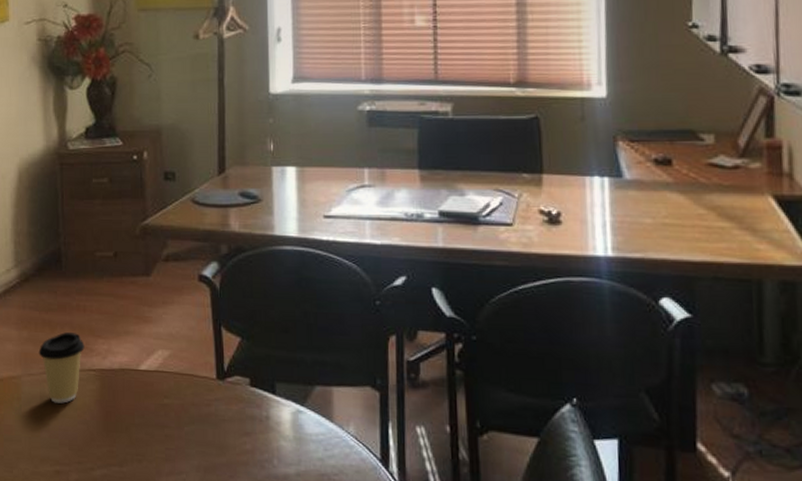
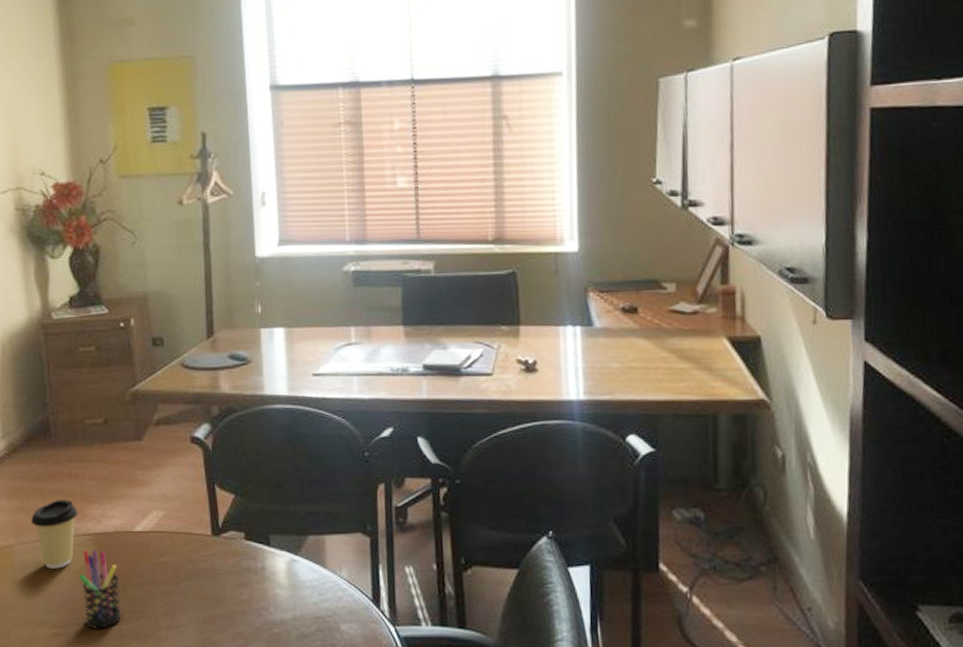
pen holder: none [82,385,123,470] -> present [78,549,122,629]

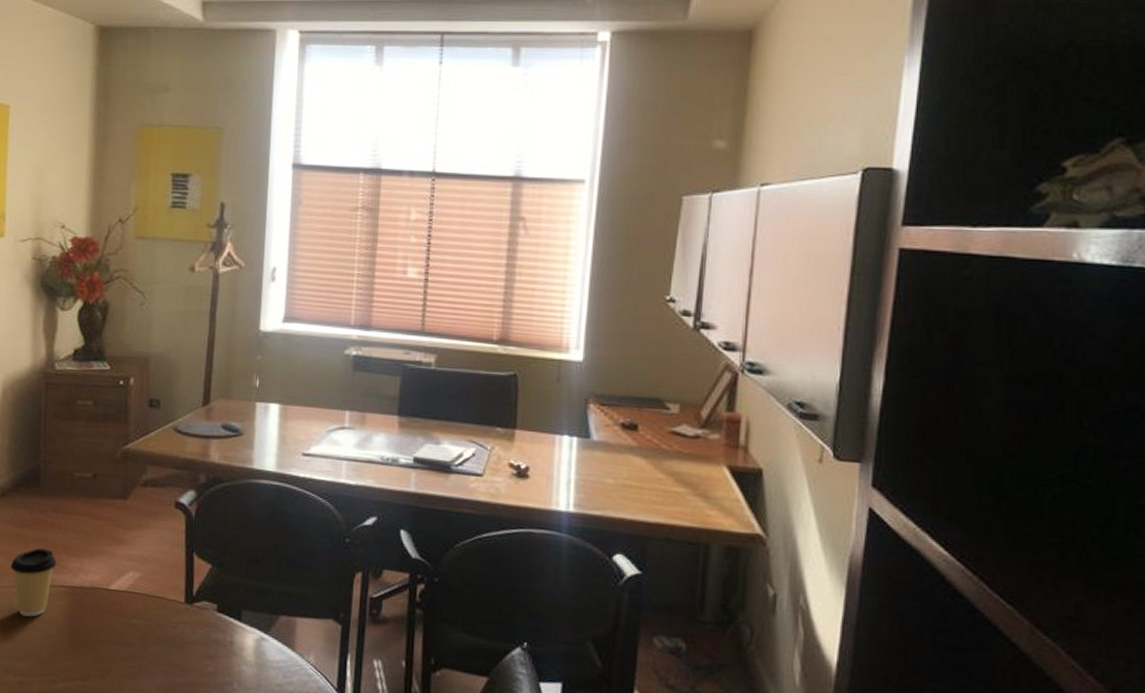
pen holder: present [78,549,122,629] -> none [49,601,88,683]

